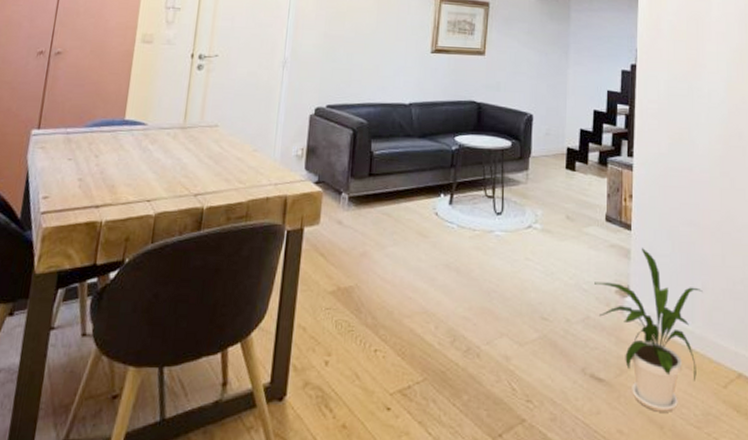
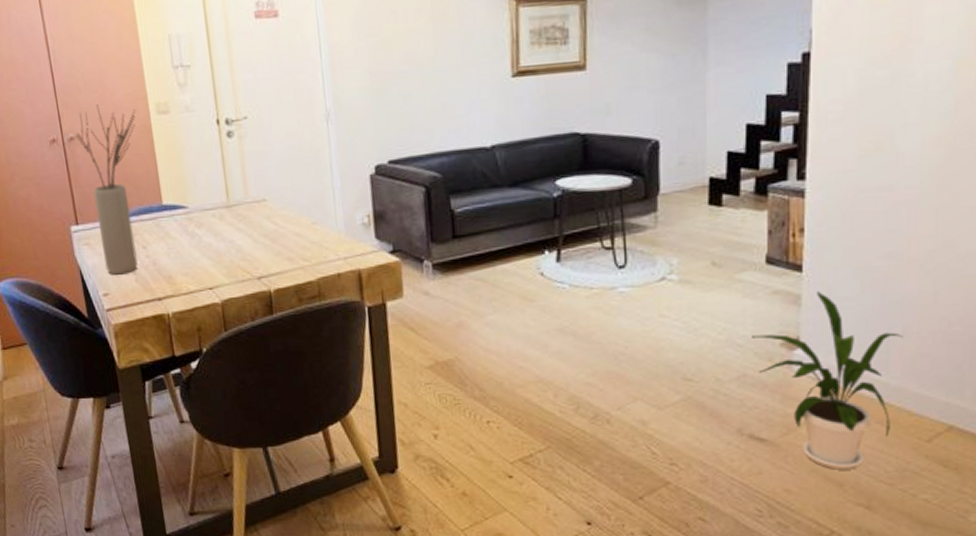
vase: none [53,28,124,180] -> present [76,104,138,275]

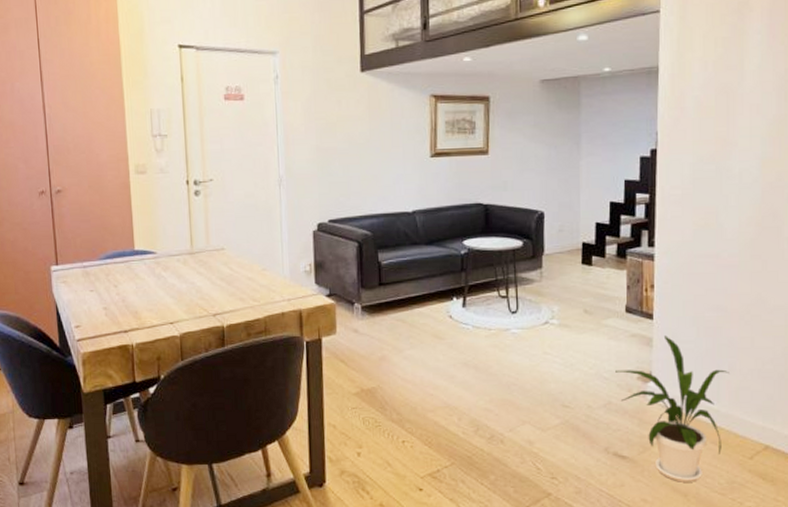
vase: present [76,104,138,275] -> none [63,163,118,310]

